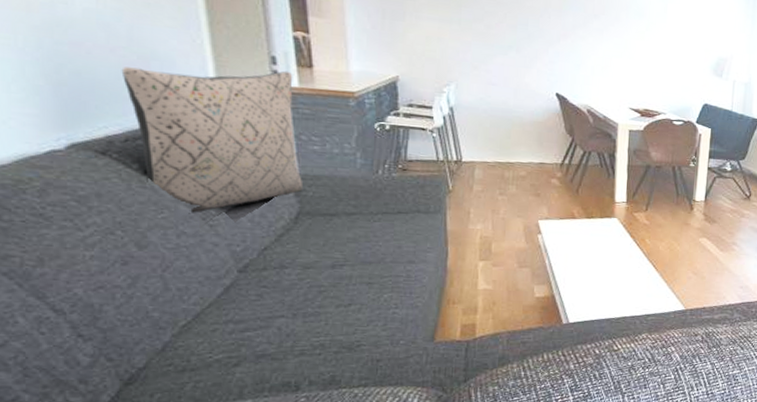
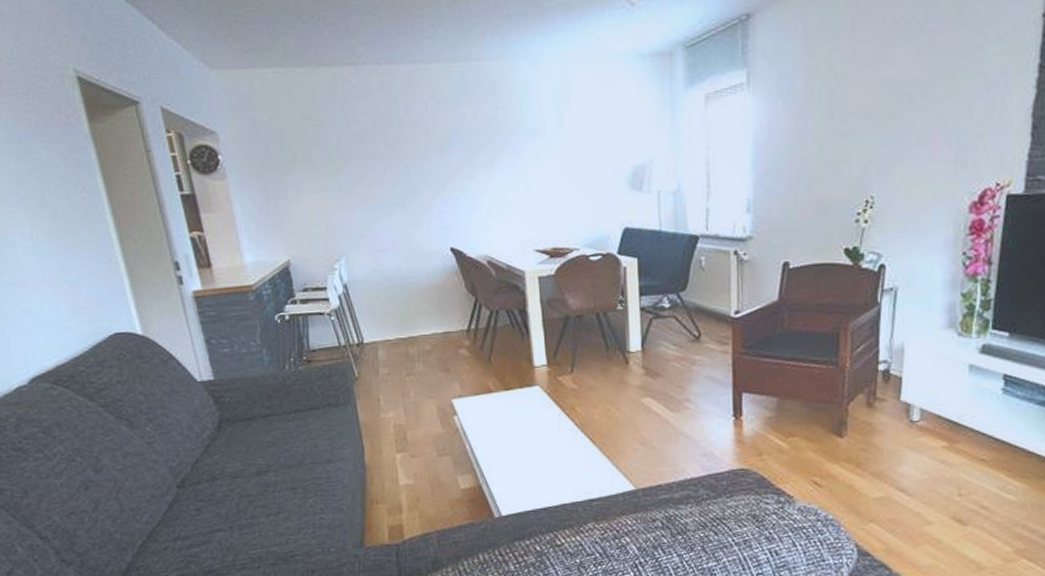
pillow: present [121,67,304,214] -> none [58,274,221,434]

